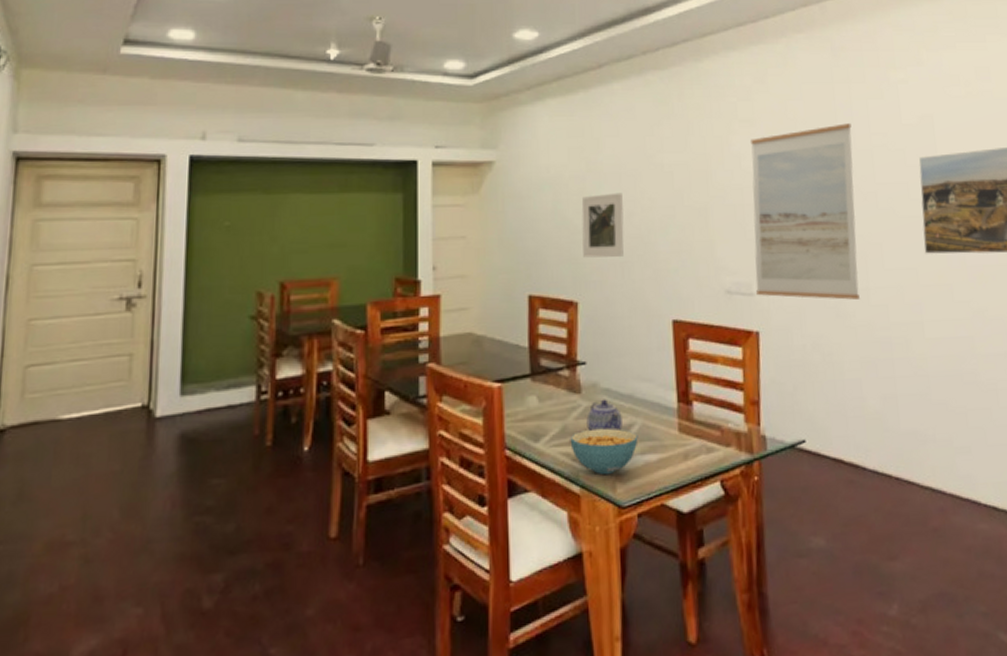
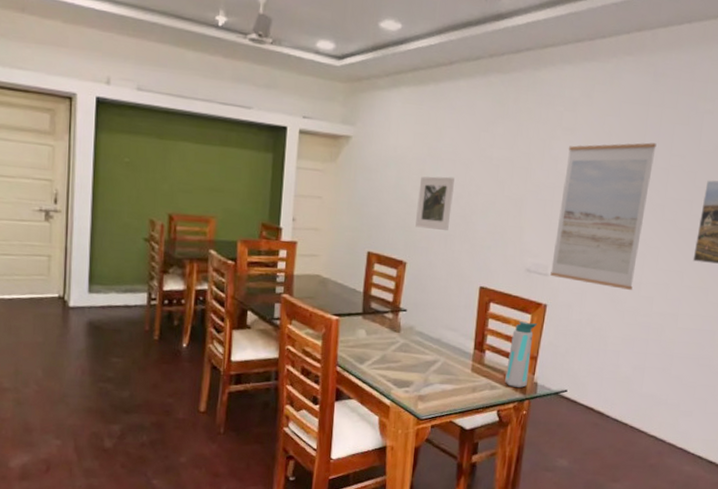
cereal bowl: present [570,428,638,475] -> none [387,360,440,395]
teapot: present [586,399,622,431] -> none [401,339,430,364]
water bottle: none [722,357,753,446] -> present [505,321,537,388]

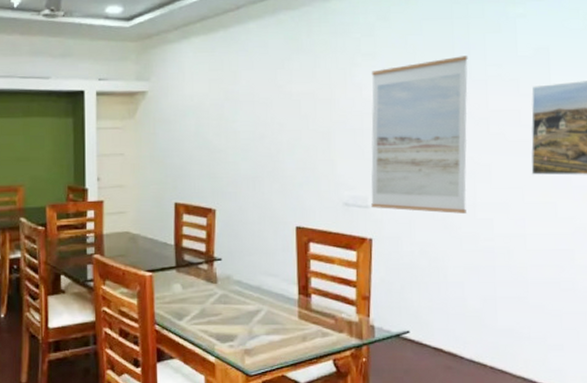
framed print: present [415,176,455,231] -> none [220,118,256,173]
water bottle: present [505,321,537,388] -> none [337,259,364,332]

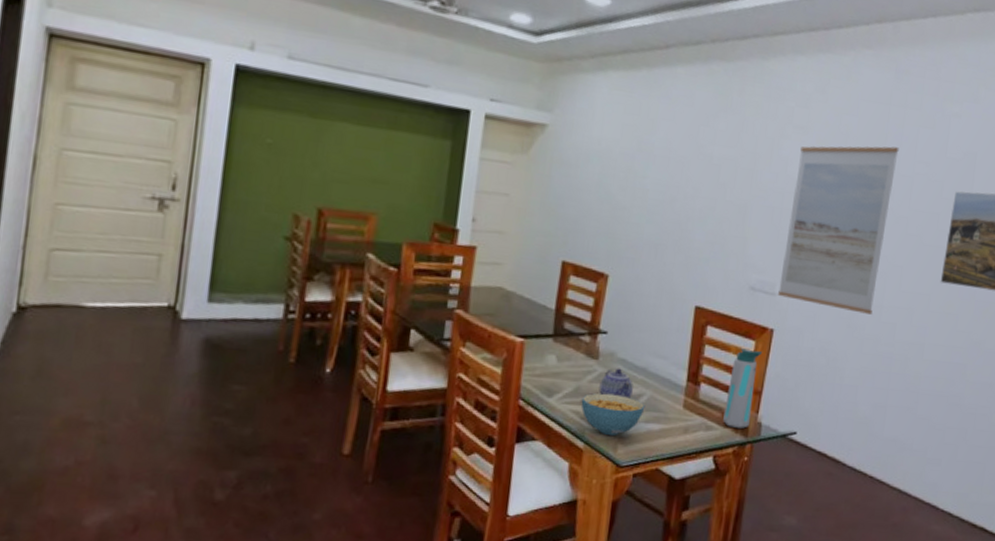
cereal bowl: none [207,312,264,350] -> present [581,393,645,436]
teapot: none [221,289,251,315] -> present [599,368,634,398]
water bottle: none [337,259,364,332] -> present [723,348,762,429]

